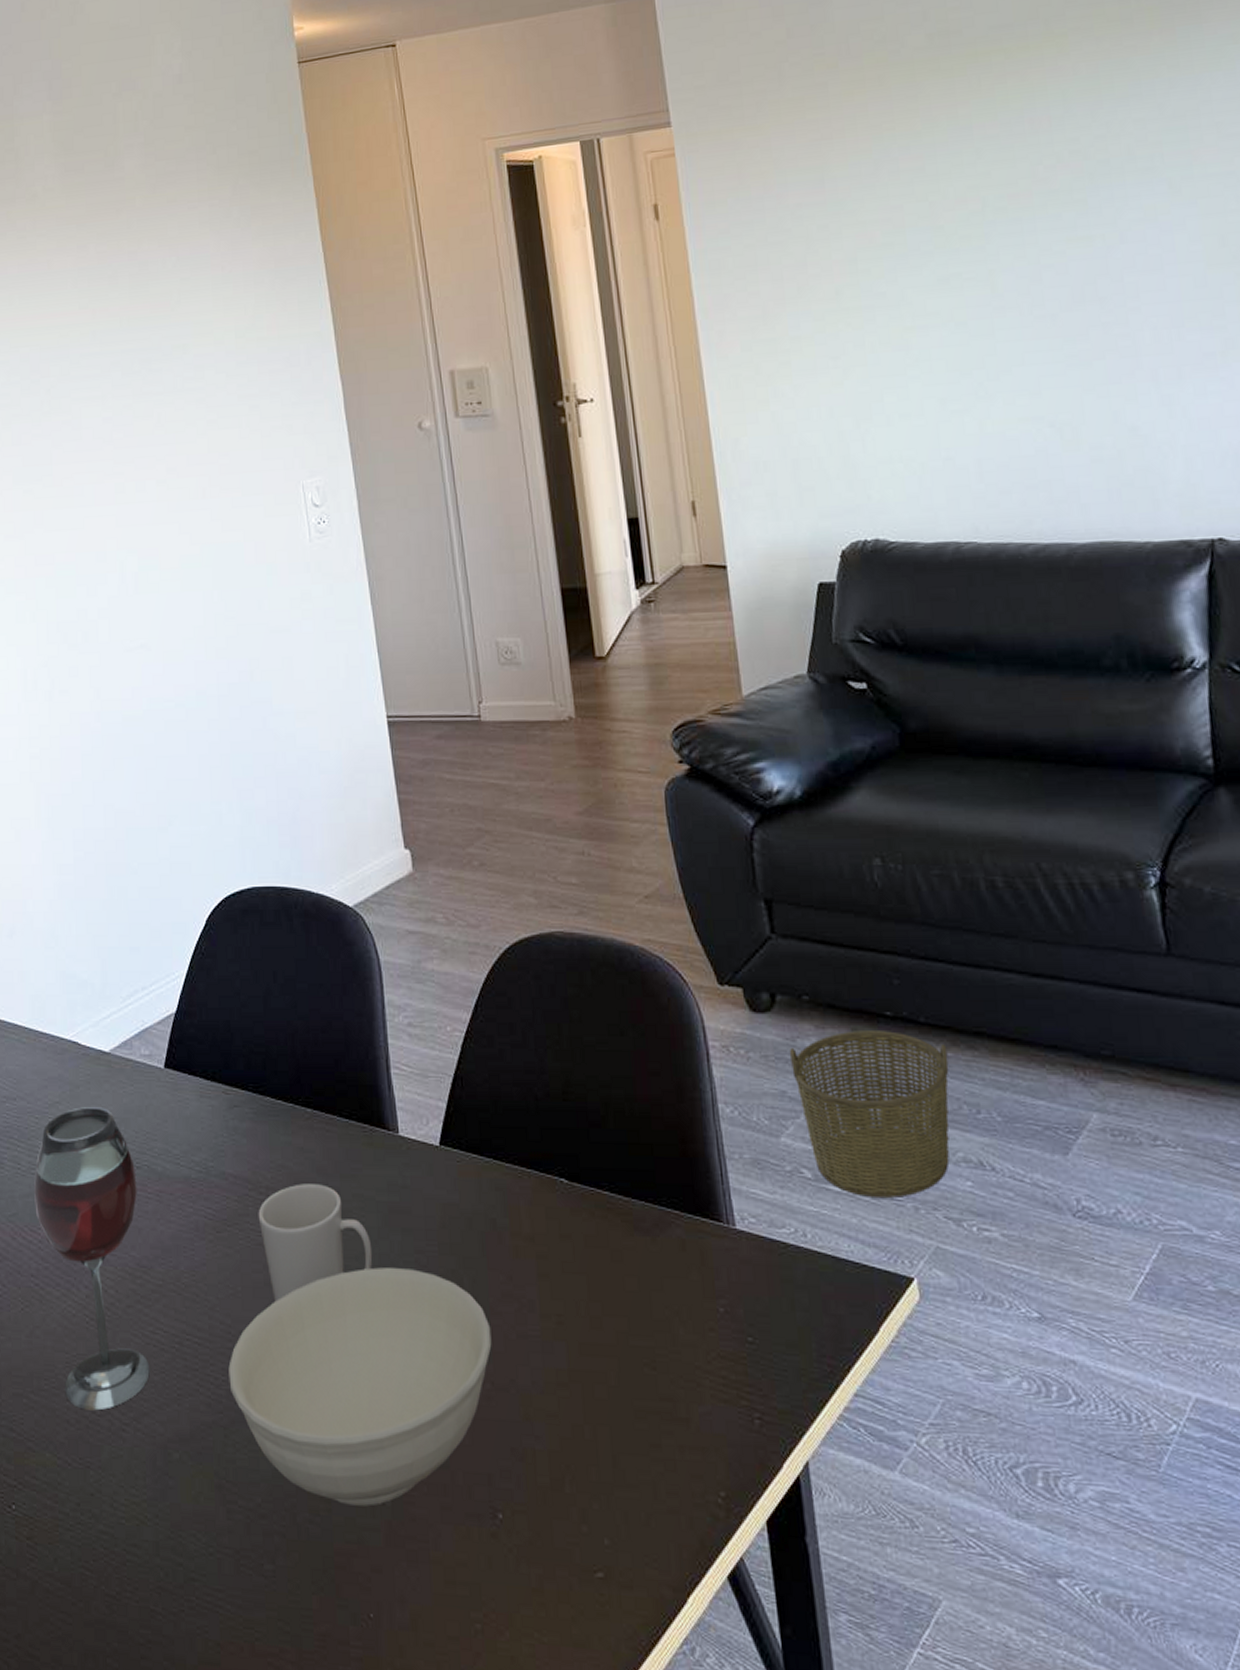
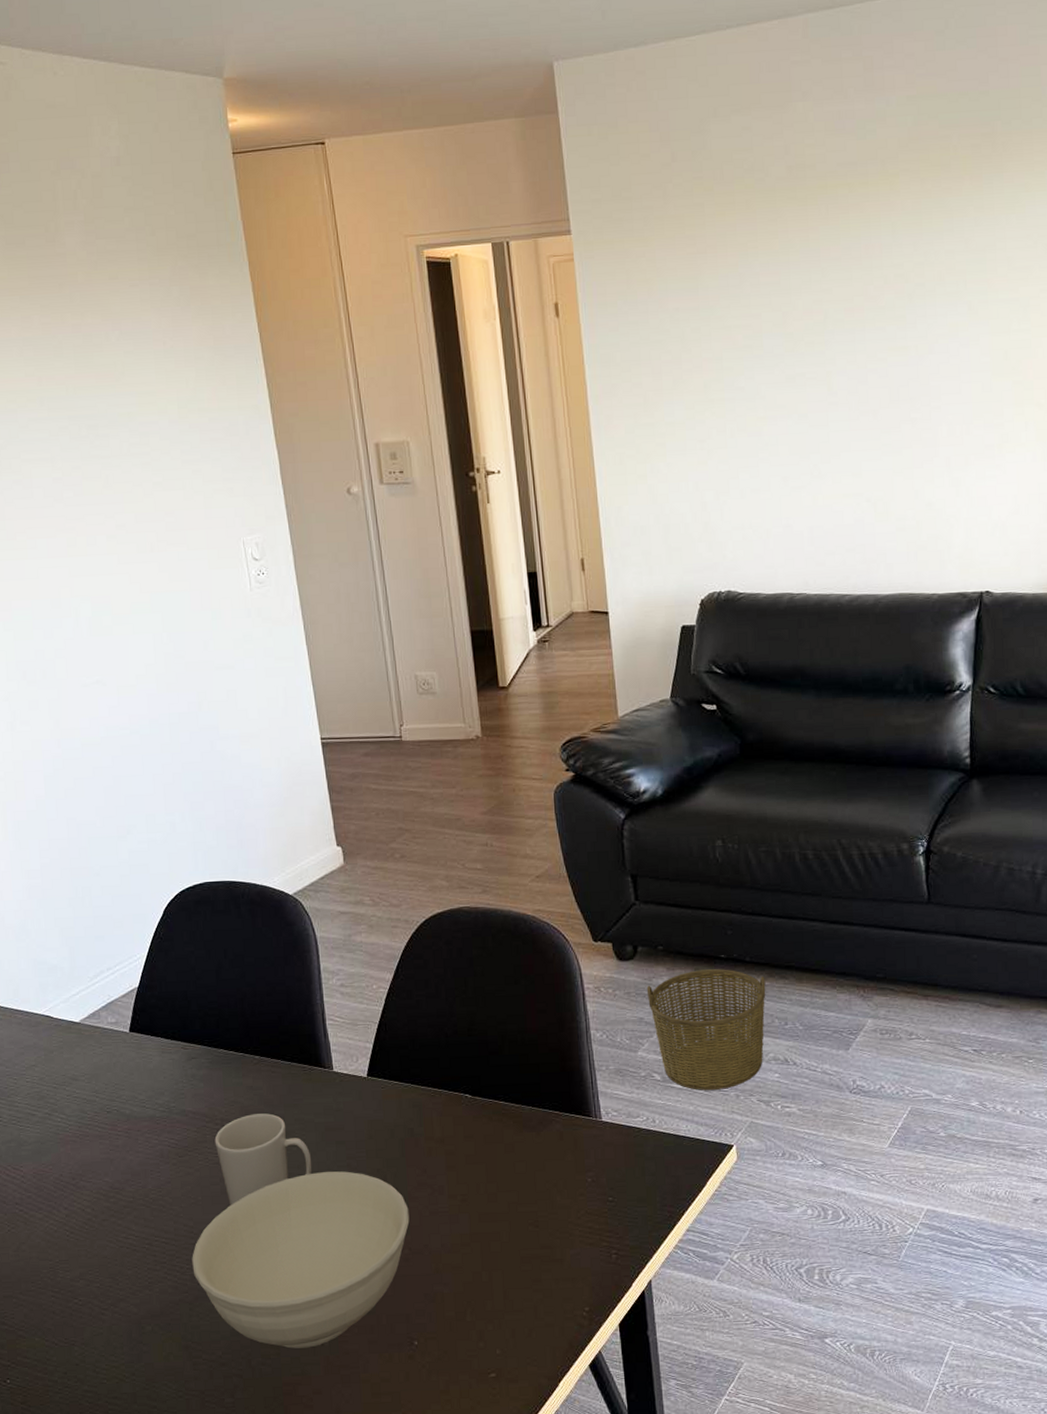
wineglass: present [33,1106,150,1411] -> none [14,1066,124,1302]

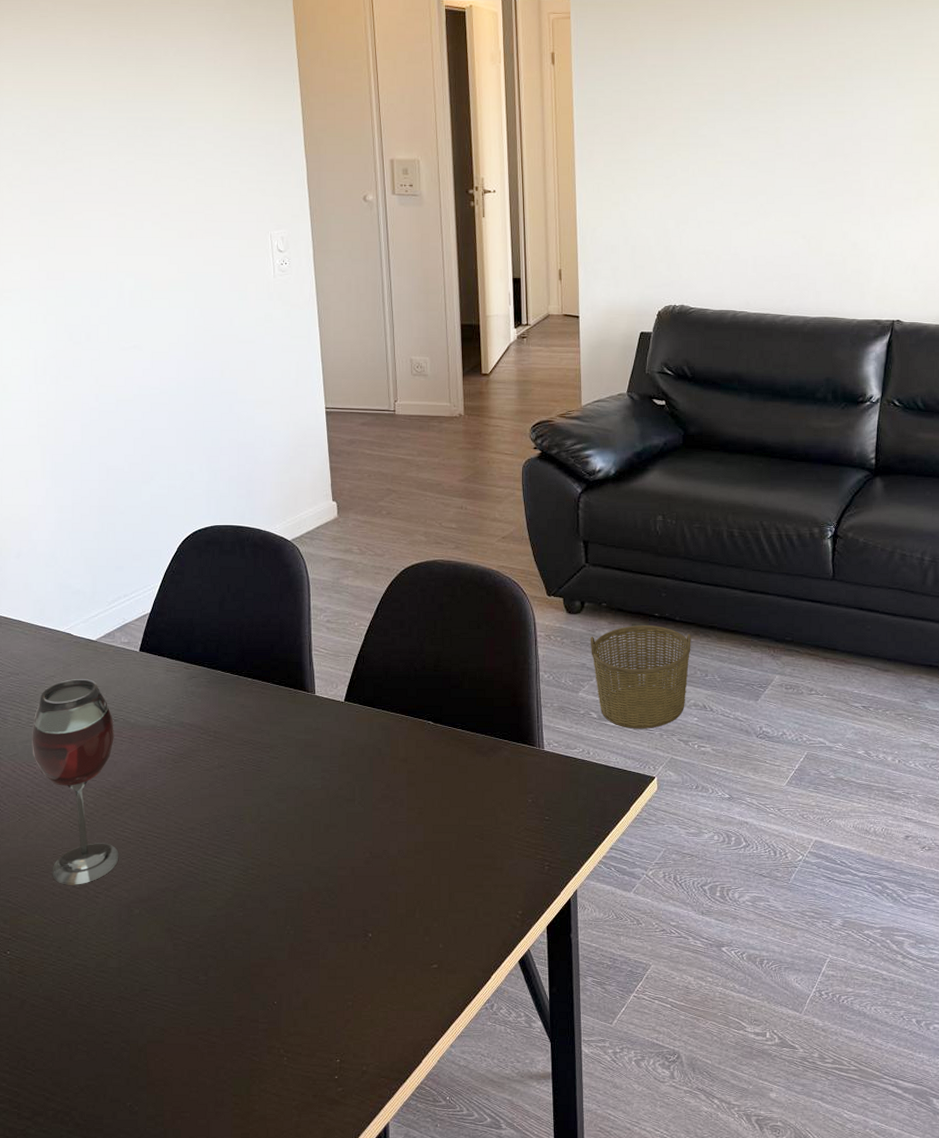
wineglass: none [14,1066,124,1302] -> present [31,678,119,885]
bowl: present [192,1171,410,1349] -> none [179,782,372,935]
mug: present [214,1113,312,1205] -> none [207,729,291,807]

